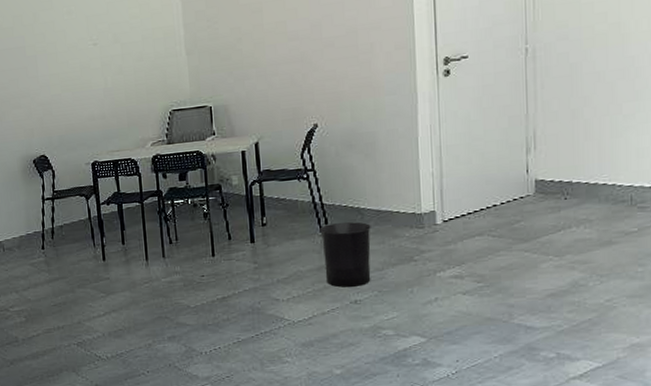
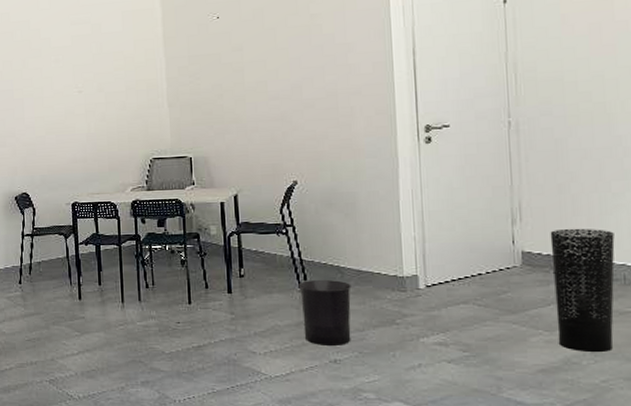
umbrella stand: none [562,152,624,274] -> present [550,228,615,352]

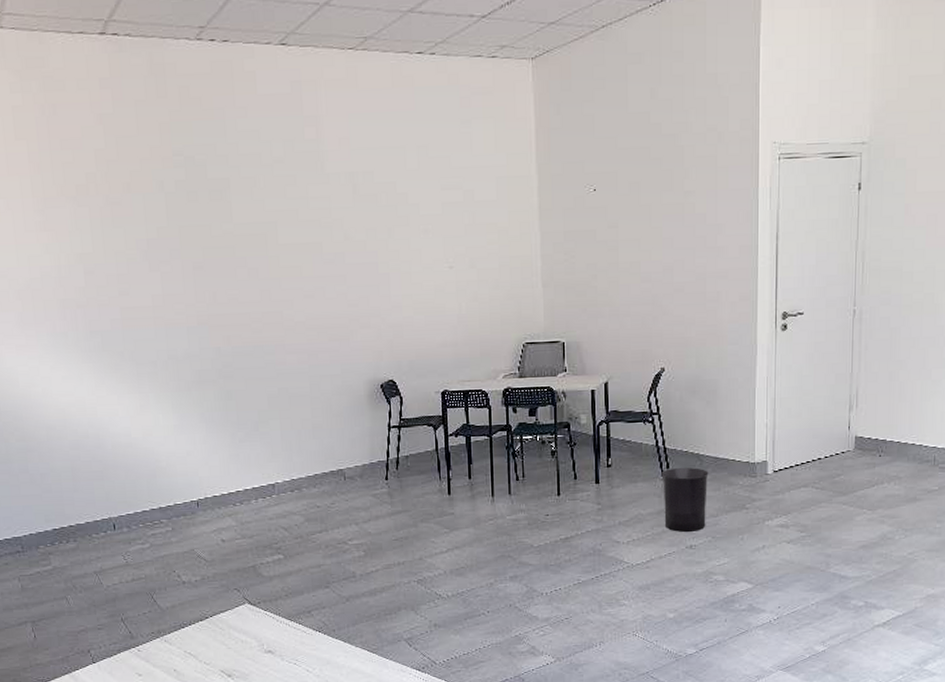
umbrella stand: present [550,228,615,352] -> none [878,413,930,528]

